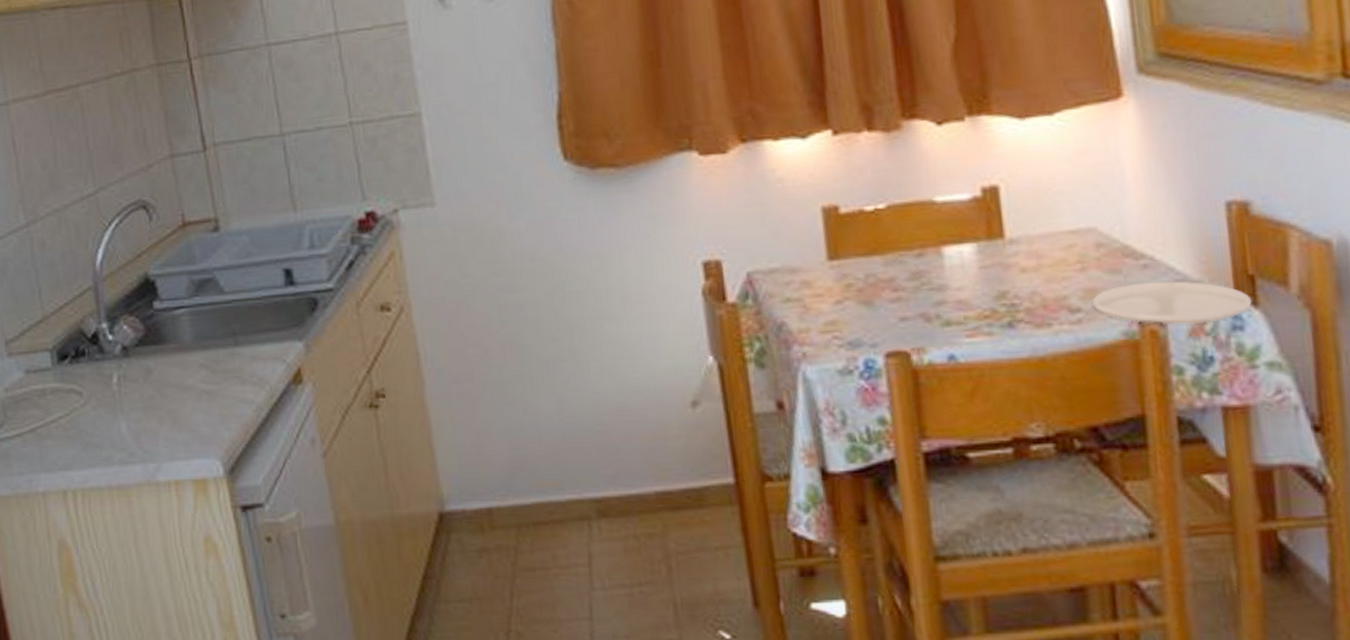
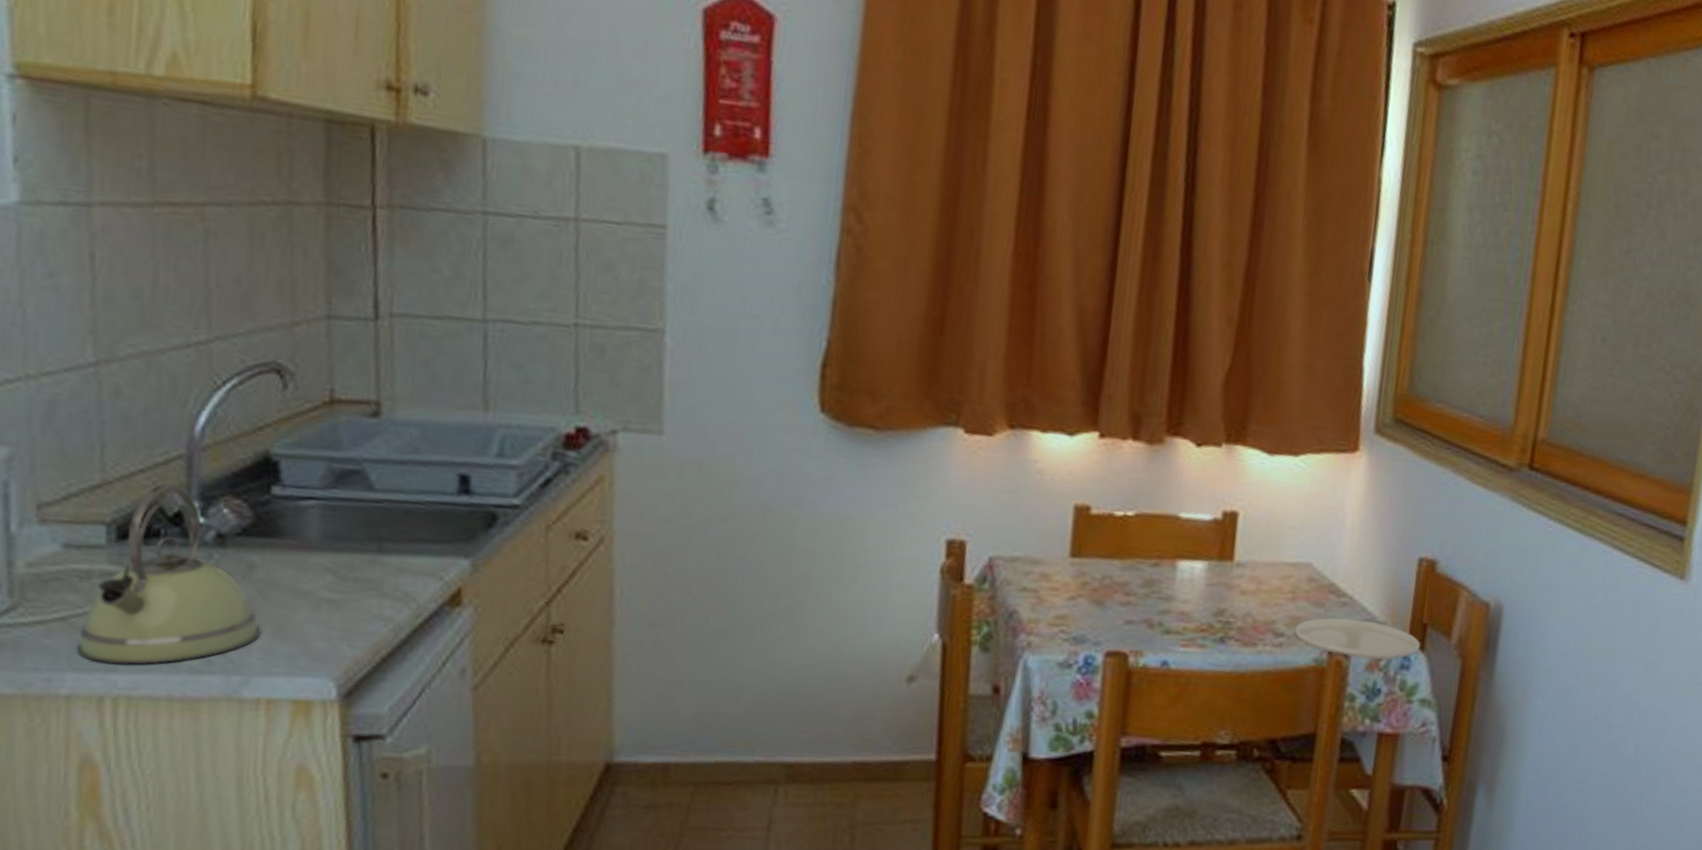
kettle: none [44,311,163,463] -> present [76,483,261,665]

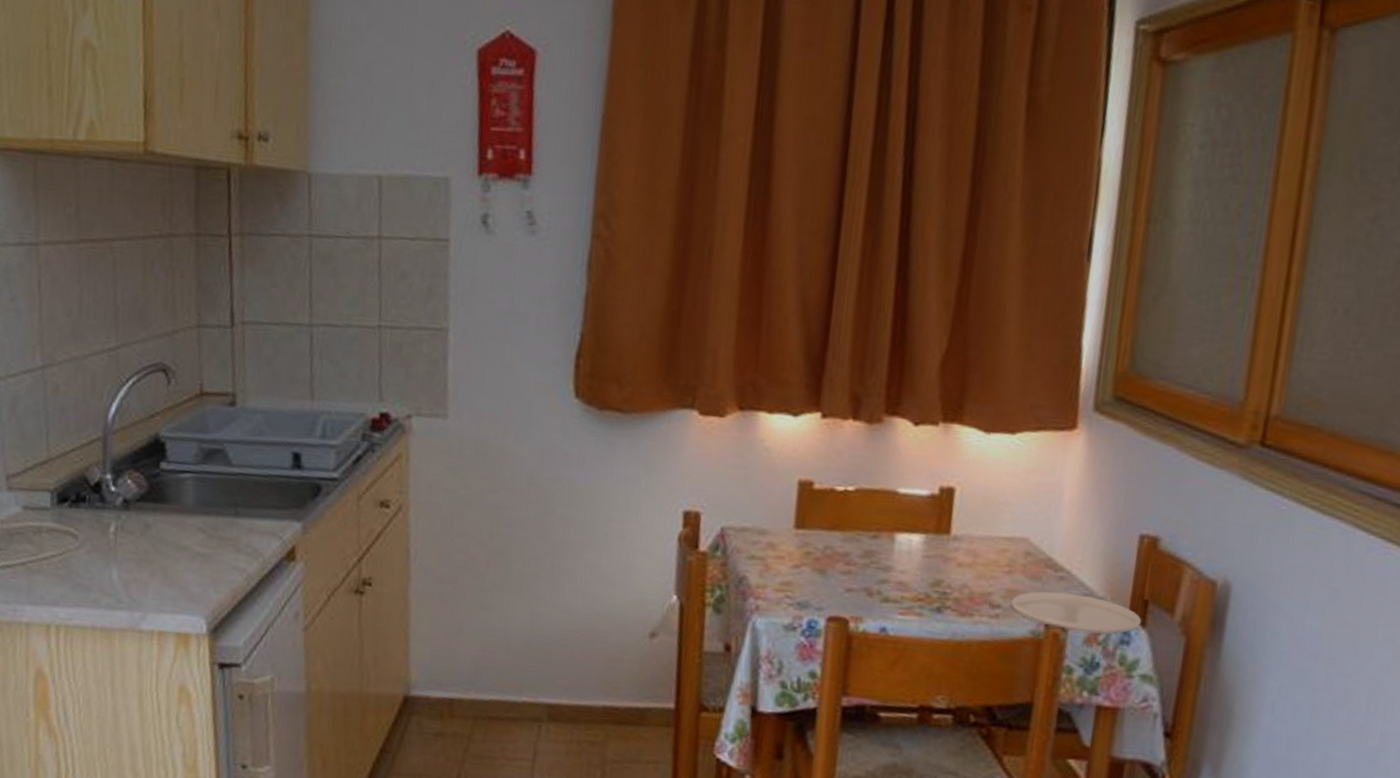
kettle: present [76,483,261,665] -> none [32,459,154,601]

